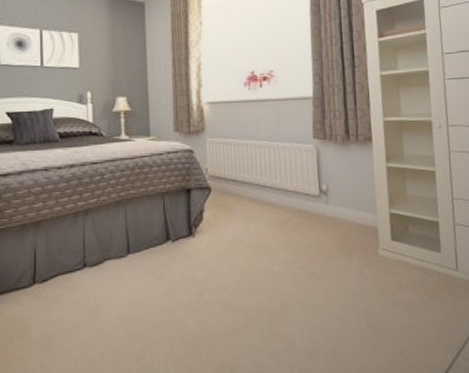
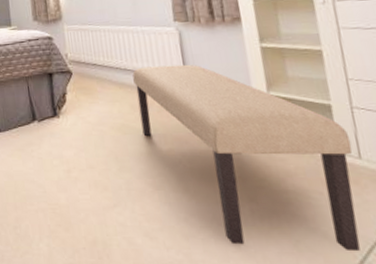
bench: none [271,182,452,358] -> present [132,64,360,252]

